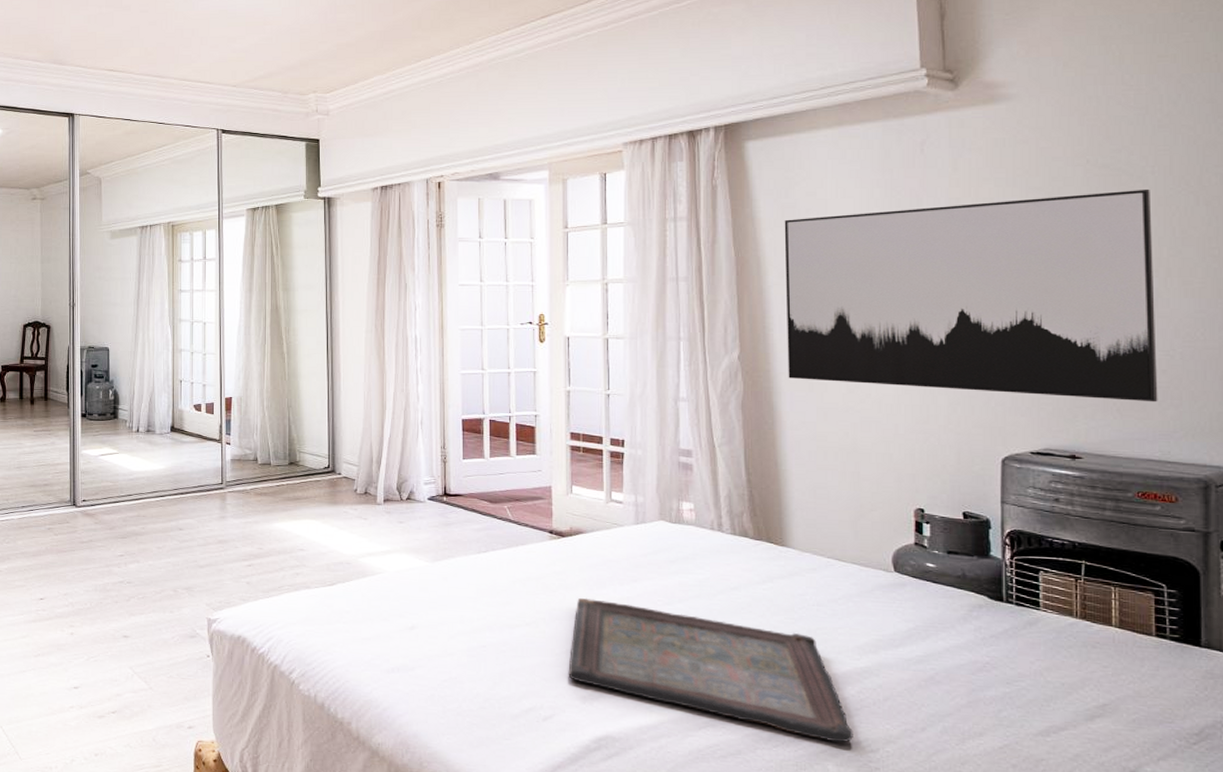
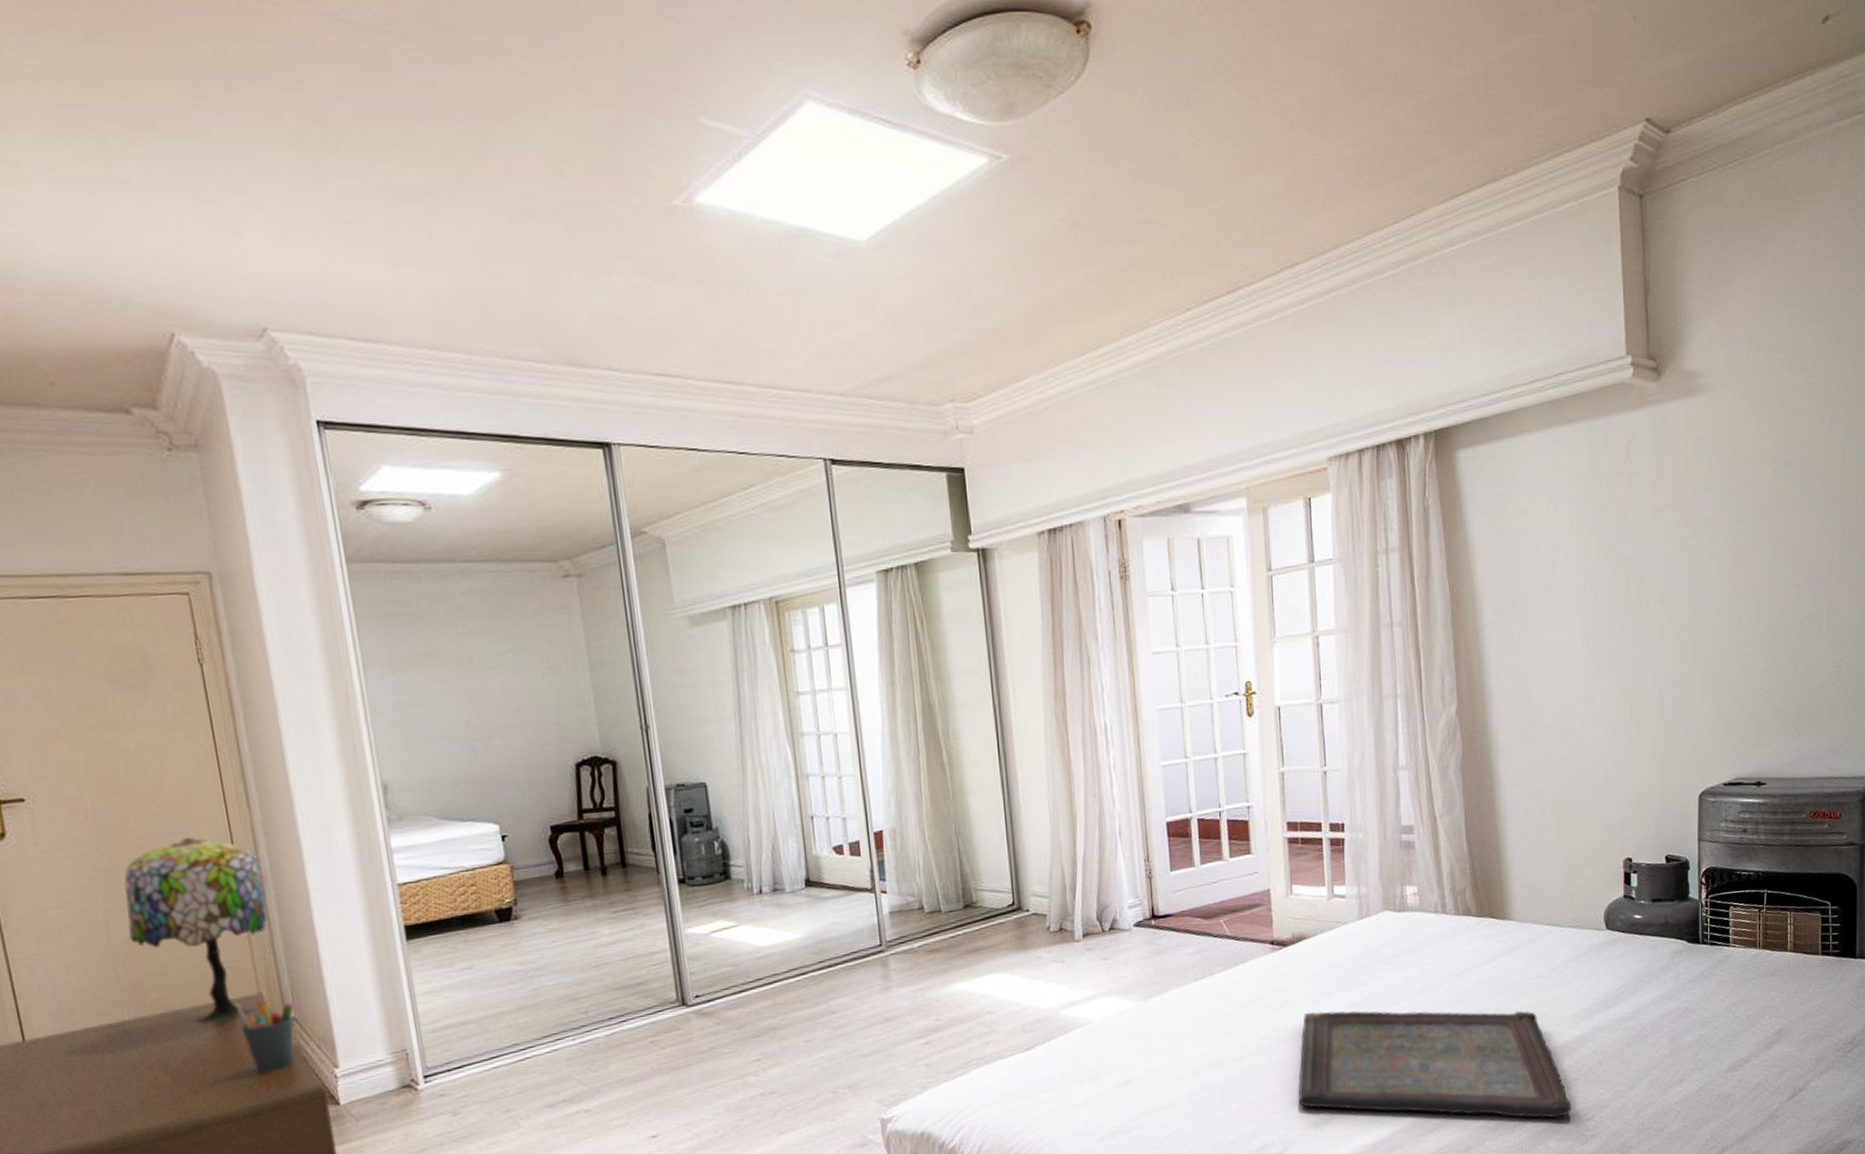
wall art: present [784,190,1158,402] -> none [1498,489,1829,731]

